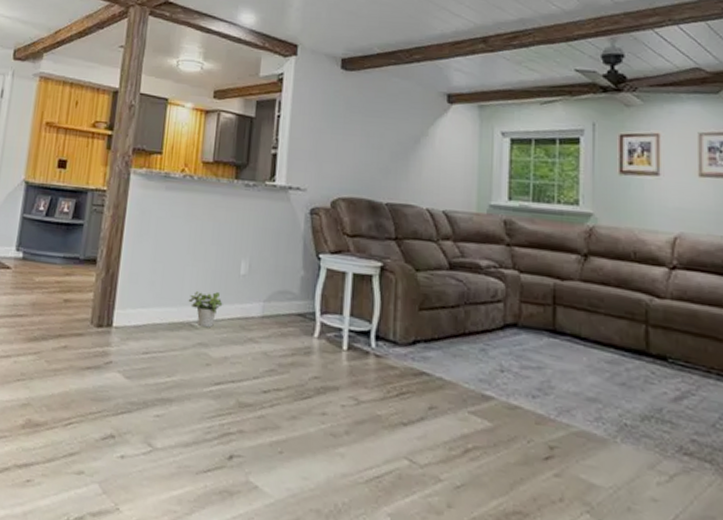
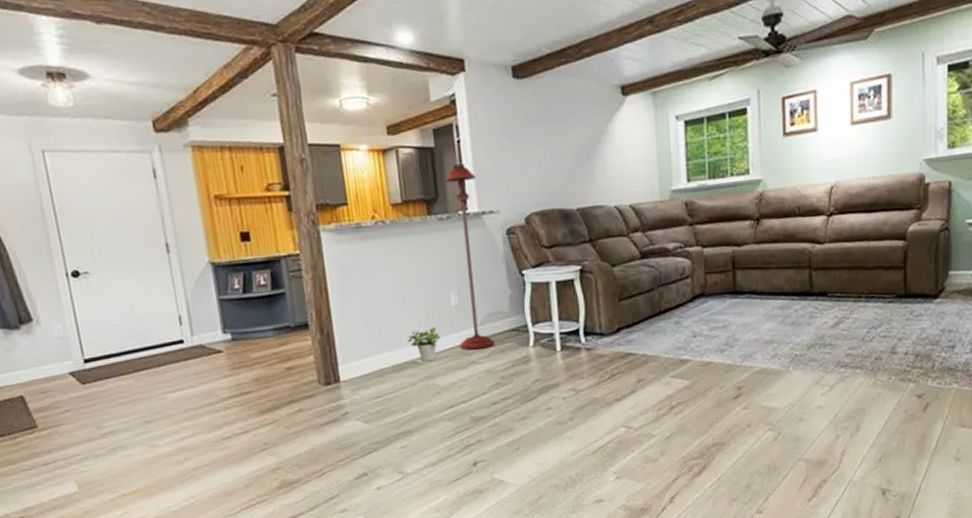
floor lamp: none [241,137,290,328] -> present [444,163,496,350]

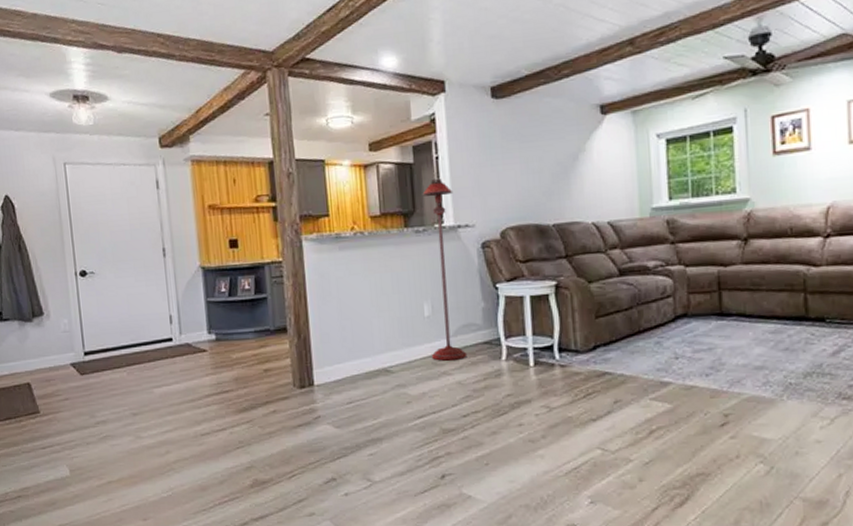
potted plant: present [407,327,441,362] -> none [380,337,413,371]

